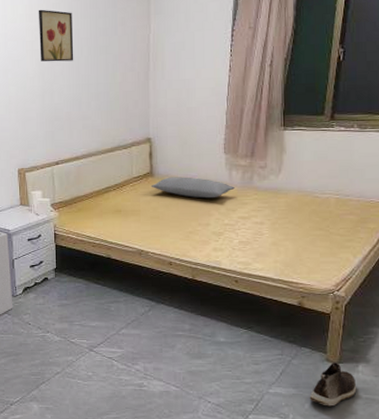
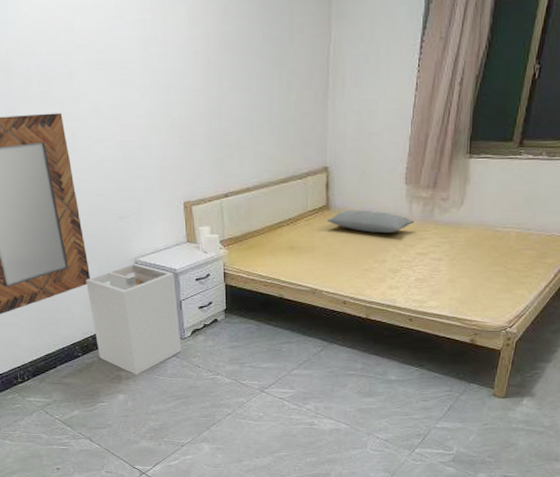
wall art: present [38,9,74,62] -> none [202,11,245,77]
shoe: present [309,361,357,407] -> none [474,396,520,439]

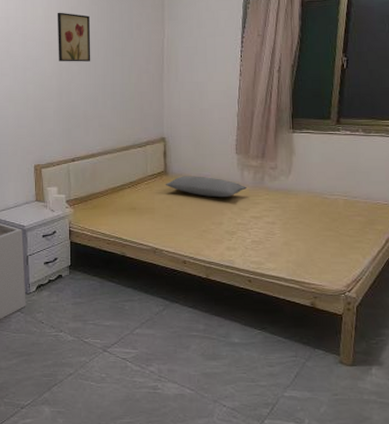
wall art: none [202,11,245,77] -> present [57,12,91,62]

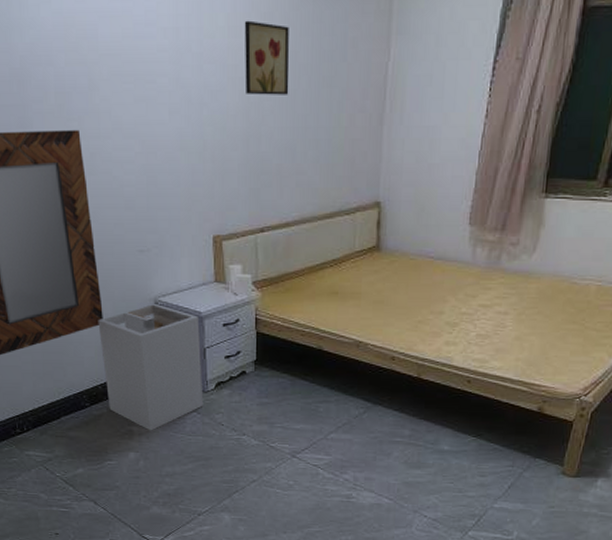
pillow: present [165,176,247,198] -> none [376,252,478,281]

